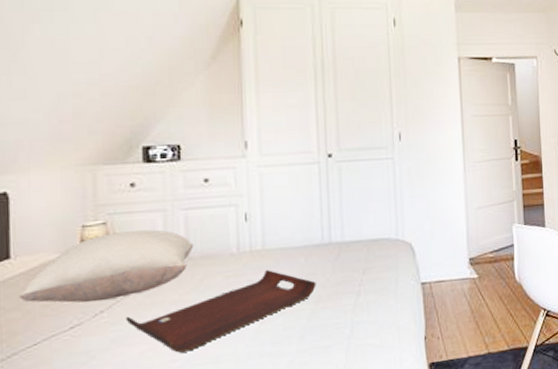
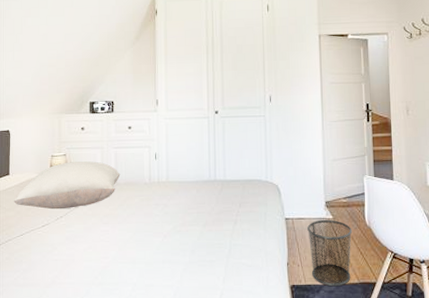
serving tray: present [125,270,316,353] -> none [75,197,204,252]
waste bin: none [448,279,501,358] -> present [307,219,353,287]

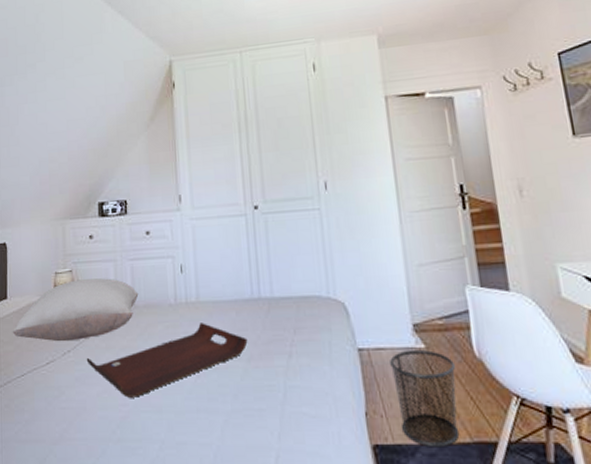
serving tray: none [75,197,204,252] -> present [86,323,248,398]

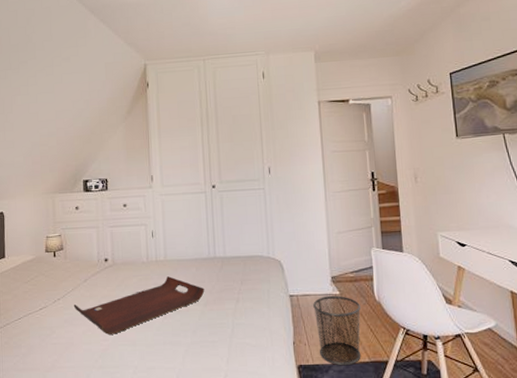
pillow: present [12,278,139,342] -> none [10,241,117,292]

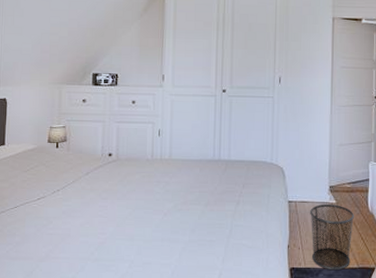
serving tray: present [73,276,205,335] -> none [73,175,207,228]

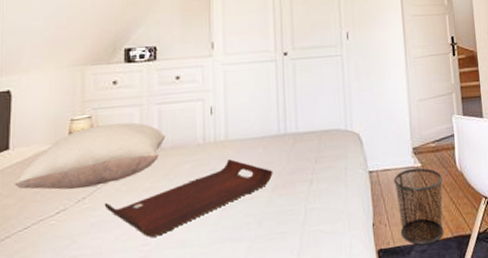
pillow: none [8,134,122,183] -> present [14,122,166,190]
serving tray: none [73,175,207,228] -> present [104,159,273,238]

